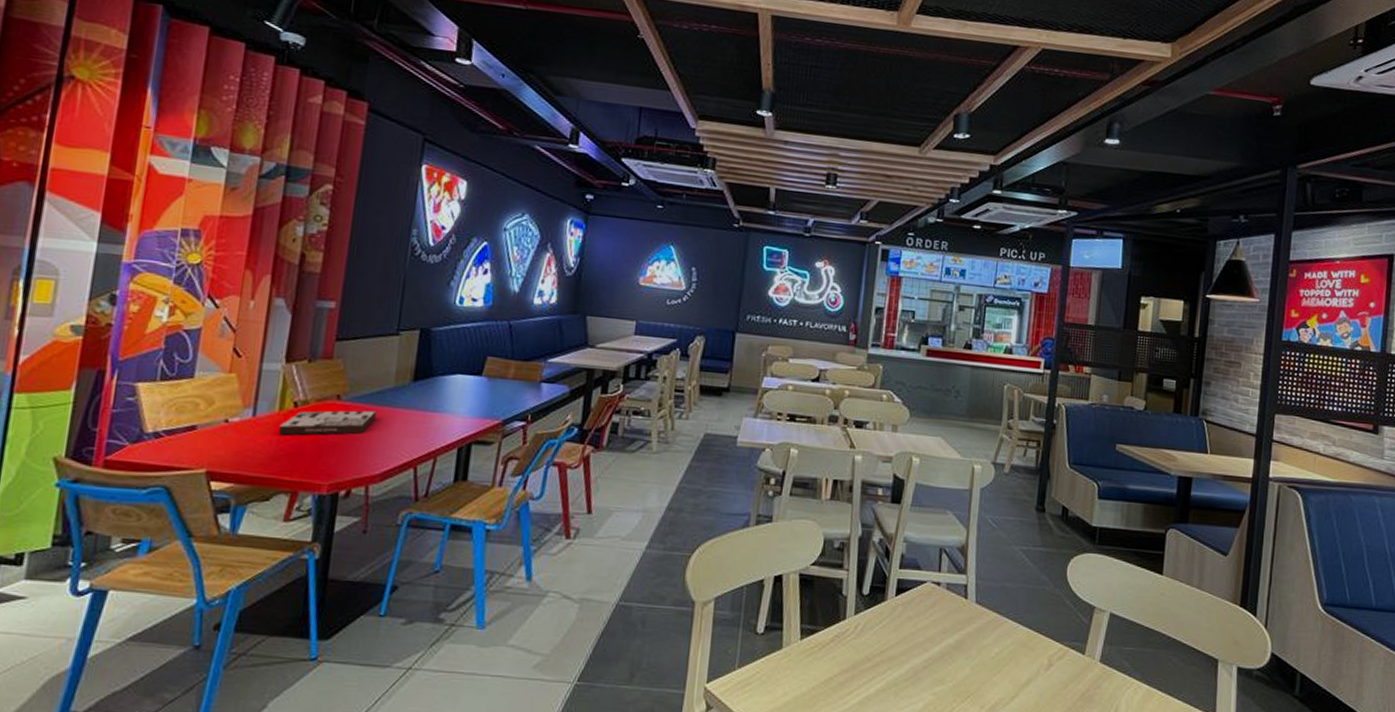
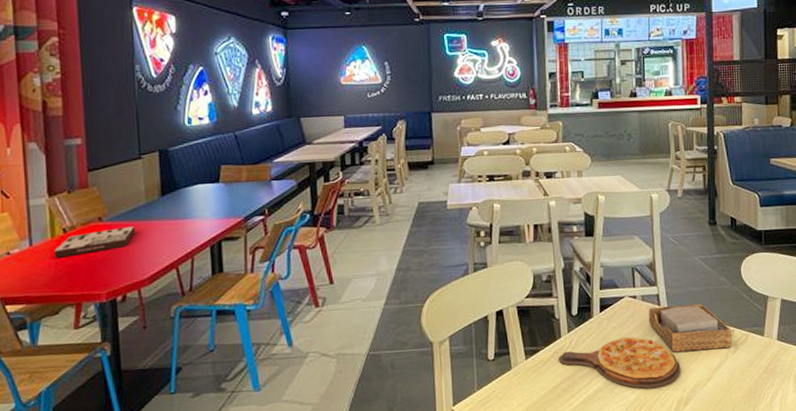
pizza: none [839,630,982,699] -> present [559,337,681,389]
napkin holder: none [951,600,1047,663] -> present [648,304,732,352]

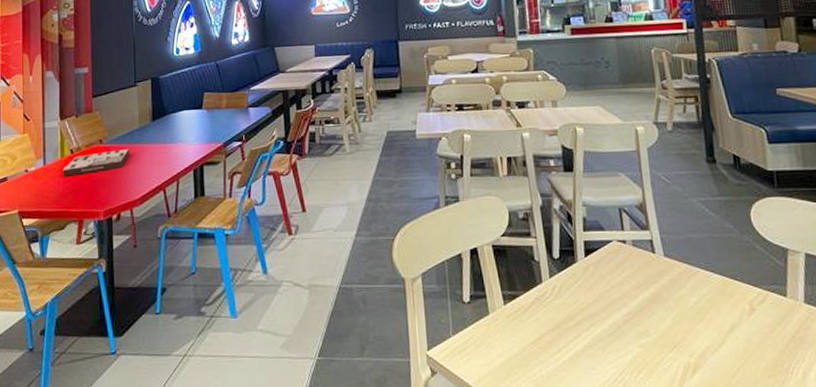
pizza: present [559,337,681,389] -> none [541,287,685,350]
napkin holder: present [648,304,732,352] -> none [641,253,747,309]

